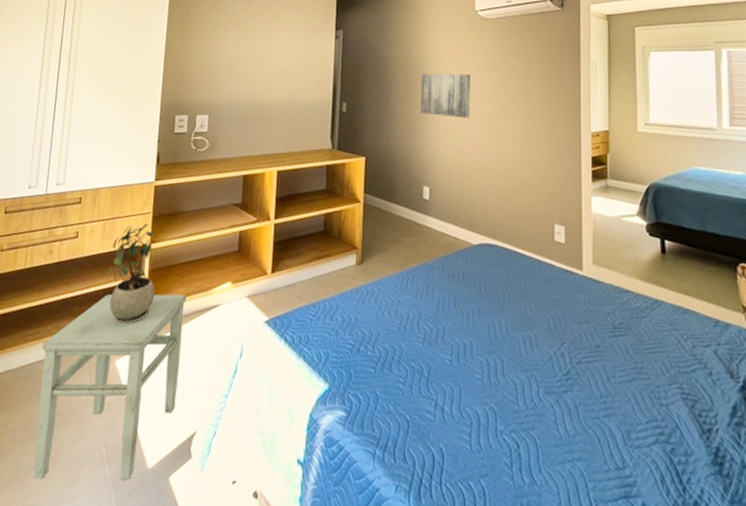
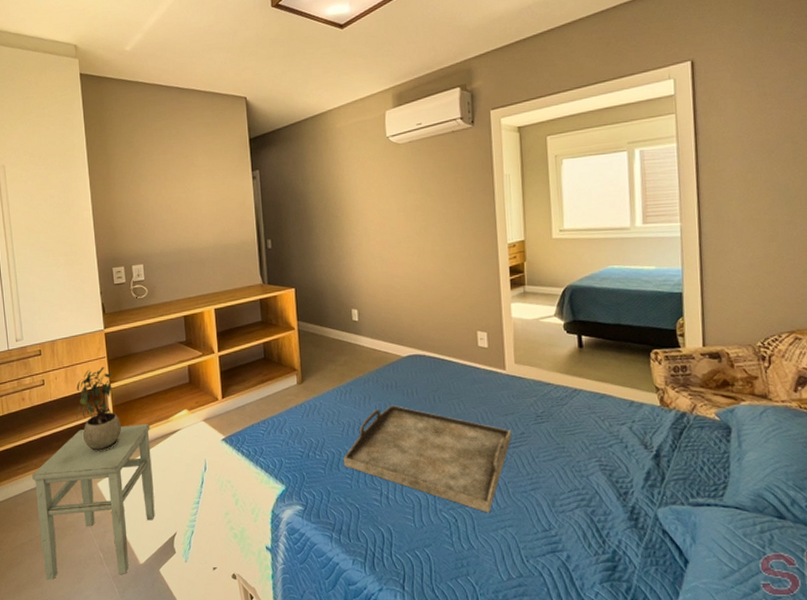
serving tray: none [398,298,585,441] -> present [344,404,511,513]
wall art: present [420,73,470,118] -> none [339,200,390,243]

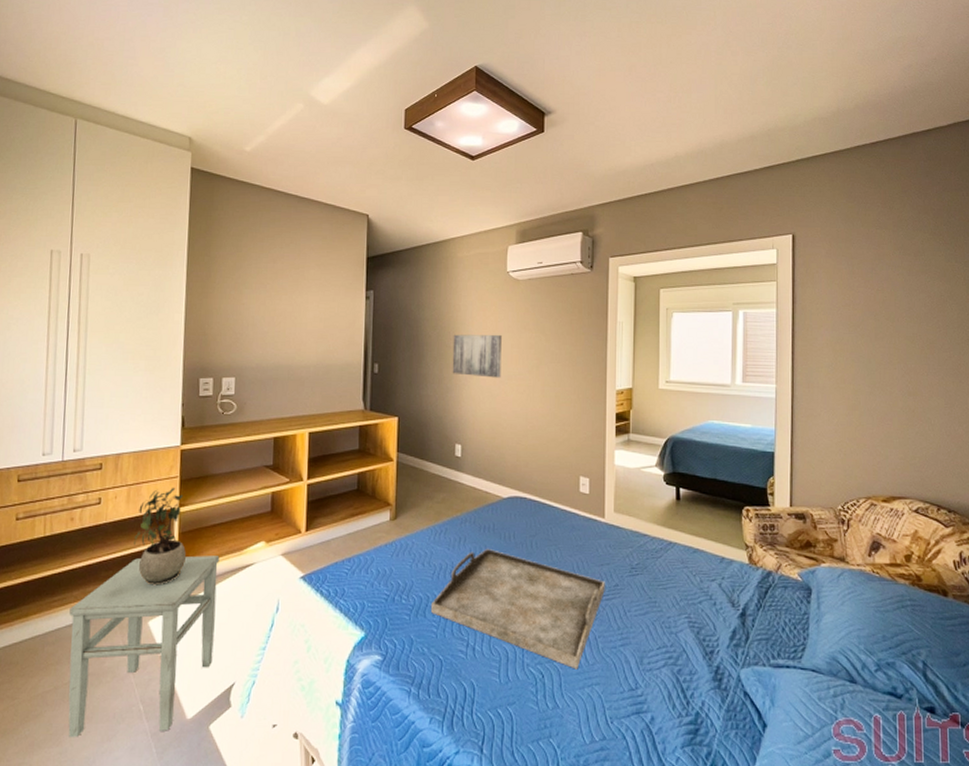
wall art: none [339,200,390,243] -> present [452,334,502,378]

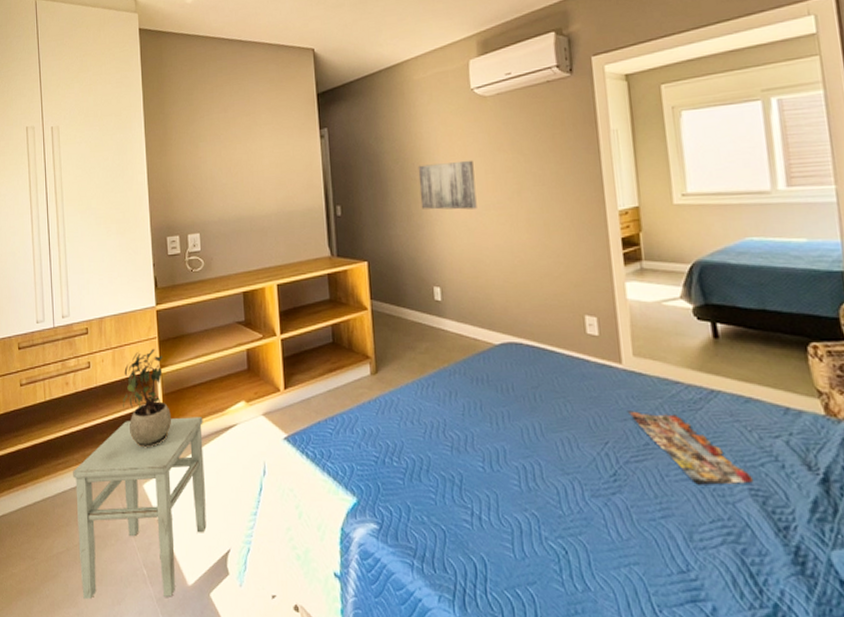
serving tray: present [431,548,605,670] -> none [426,402,633,545]
magazine: none [604,557,693,619] -> present [627,411,754,485]

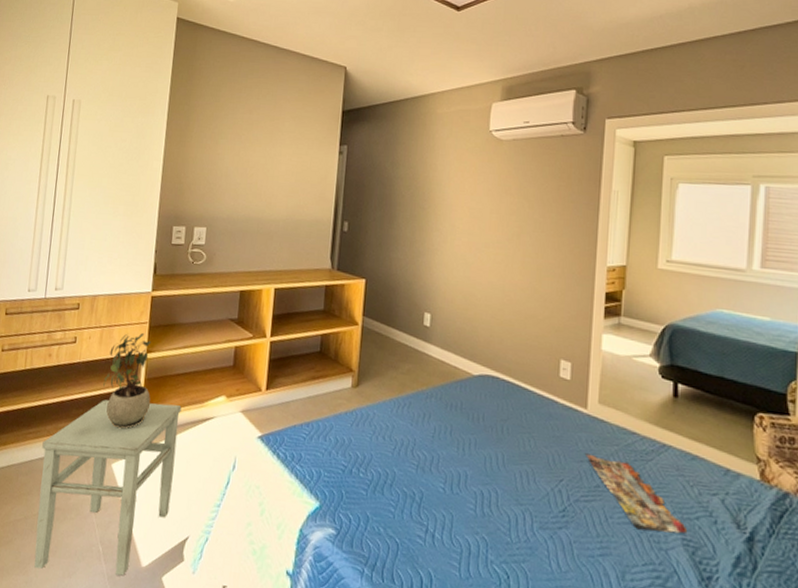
wall art: present [418,160,477,210] -> none [425,195,480,245]

